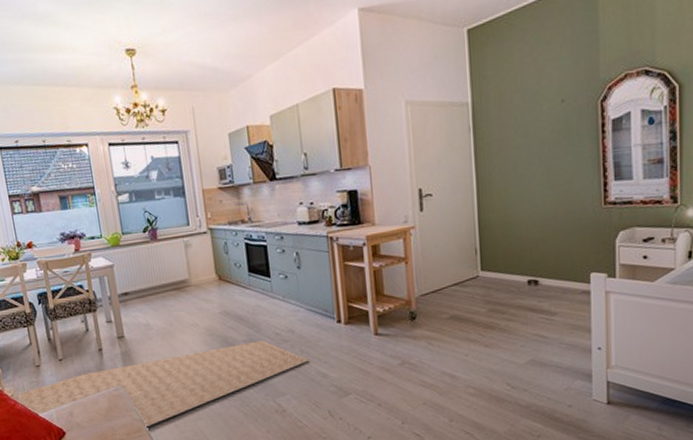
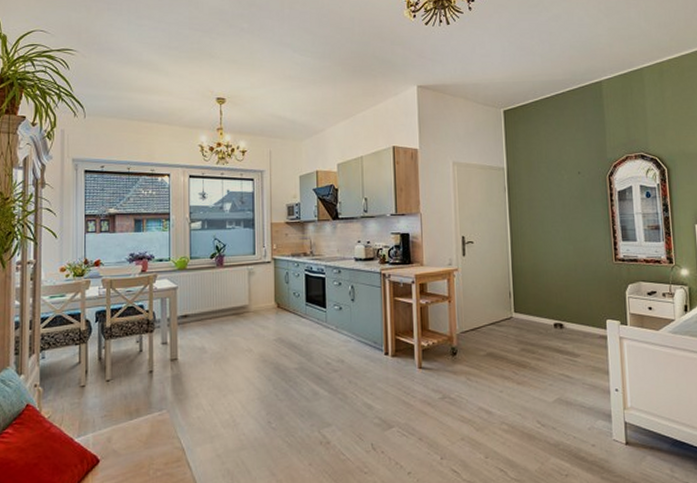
rug: present [17,340,309,428] -> none [55,369,356,457]

